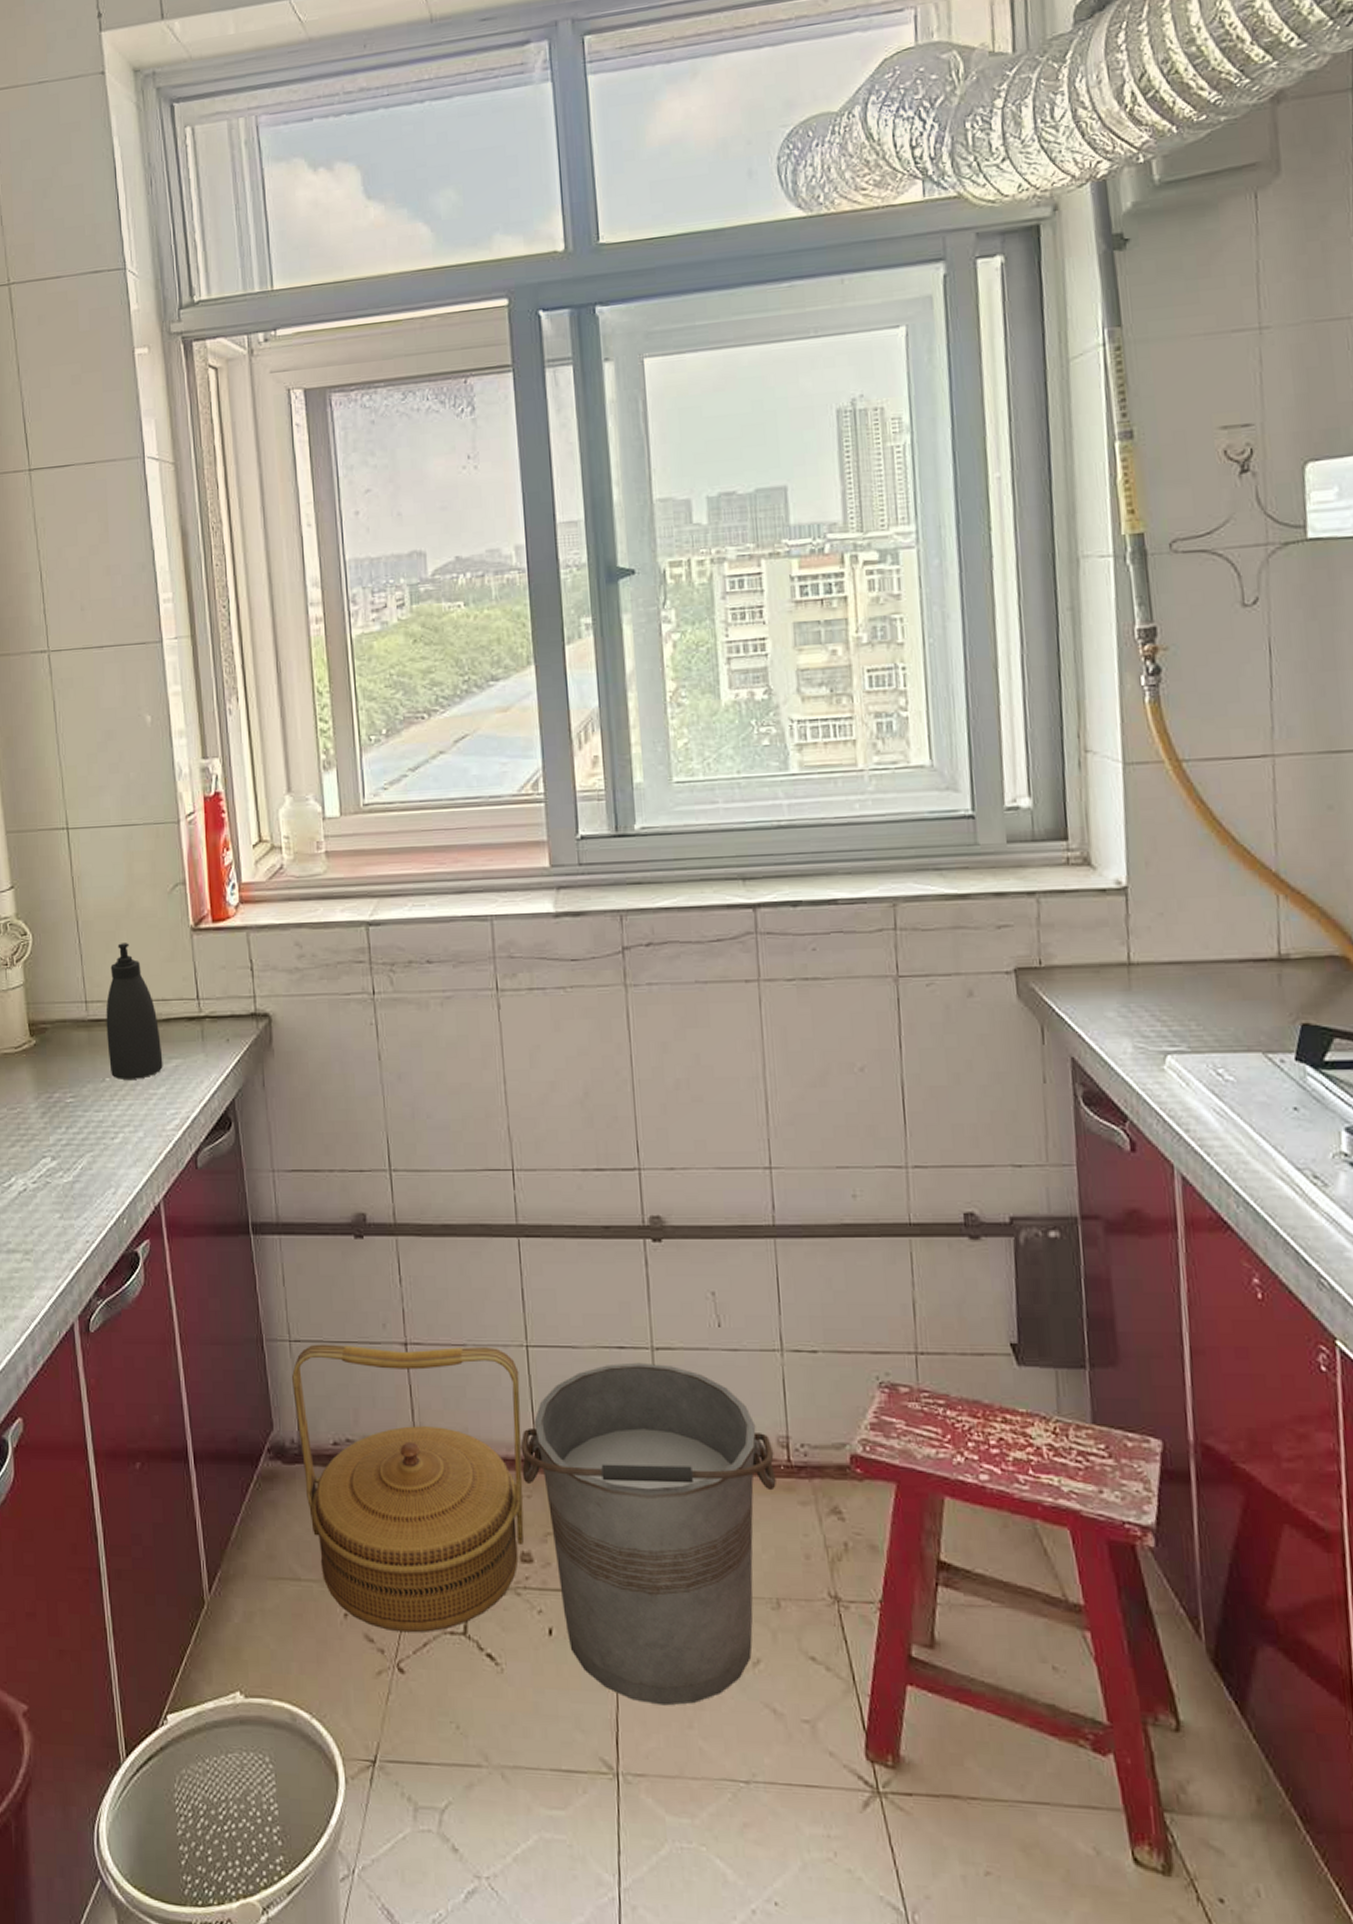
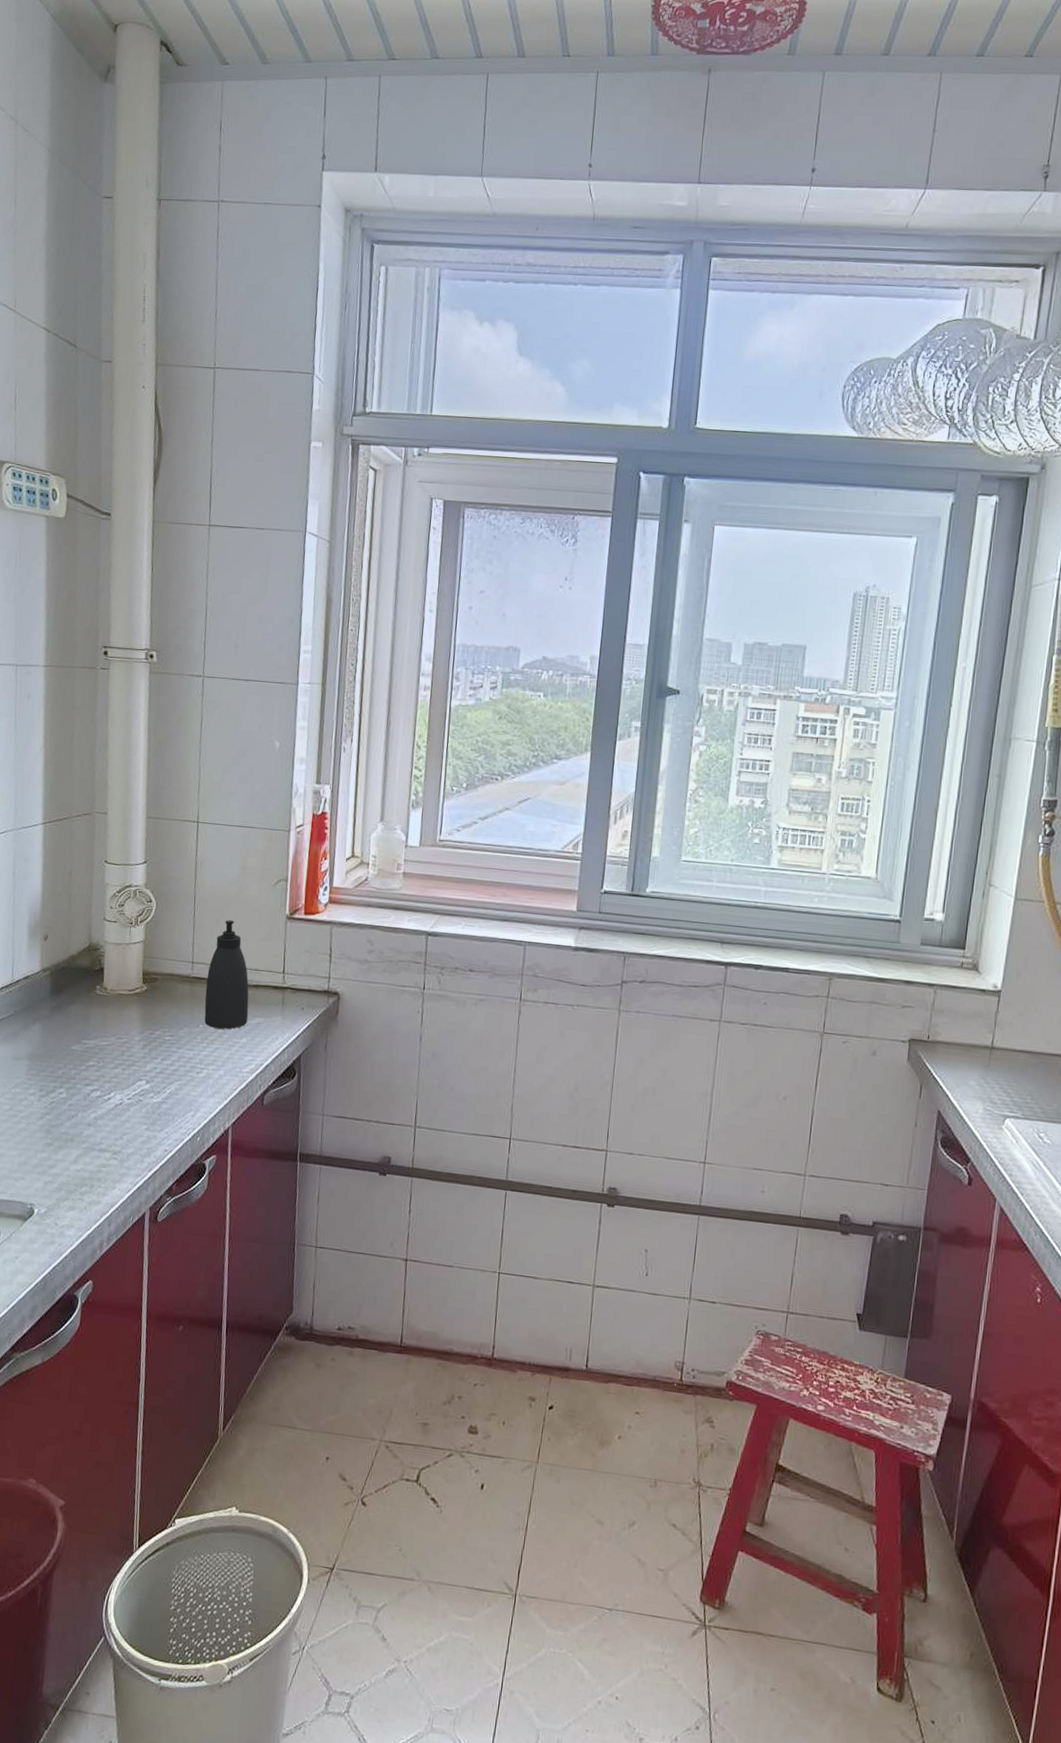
basket: present [292,1344,524,1633] -> none [311,1251,490,1478]
bucket: present [520,1362,776,1706] -> none [480,1294,671,1550]

